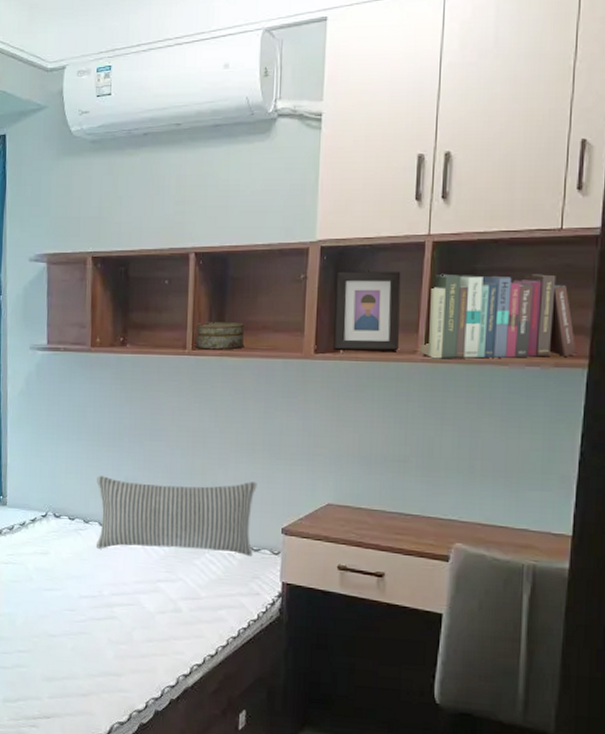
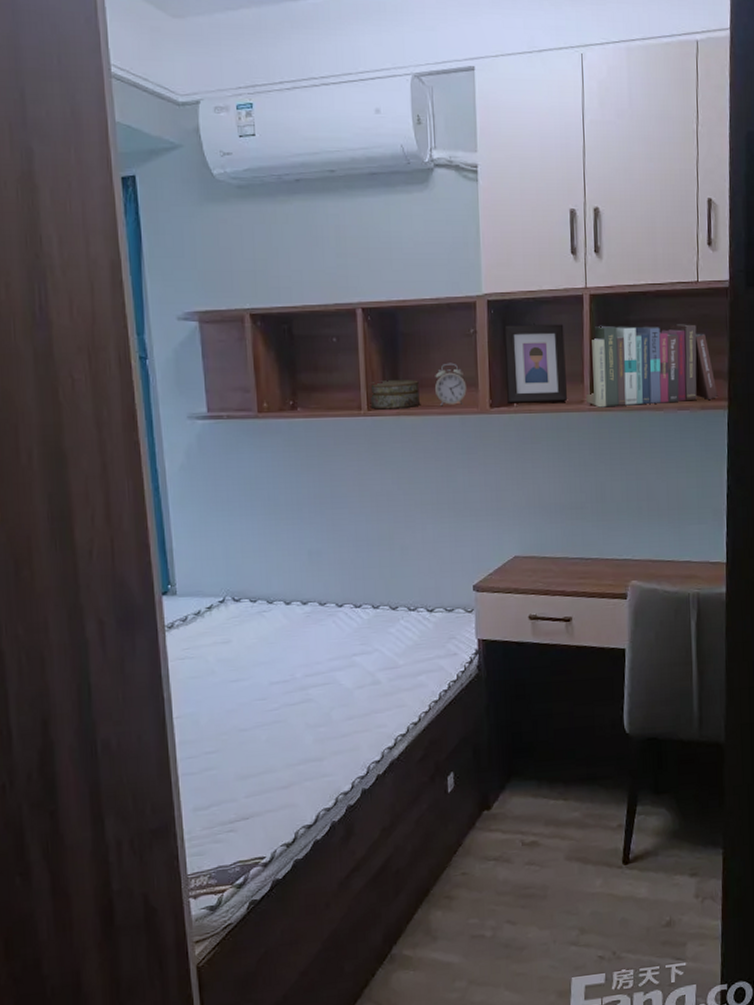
pillow: present [97,476,257,557] -> none [277,542,447,629]
alarm clock: none [259,307,292,350] -> present [434,362,467,407]

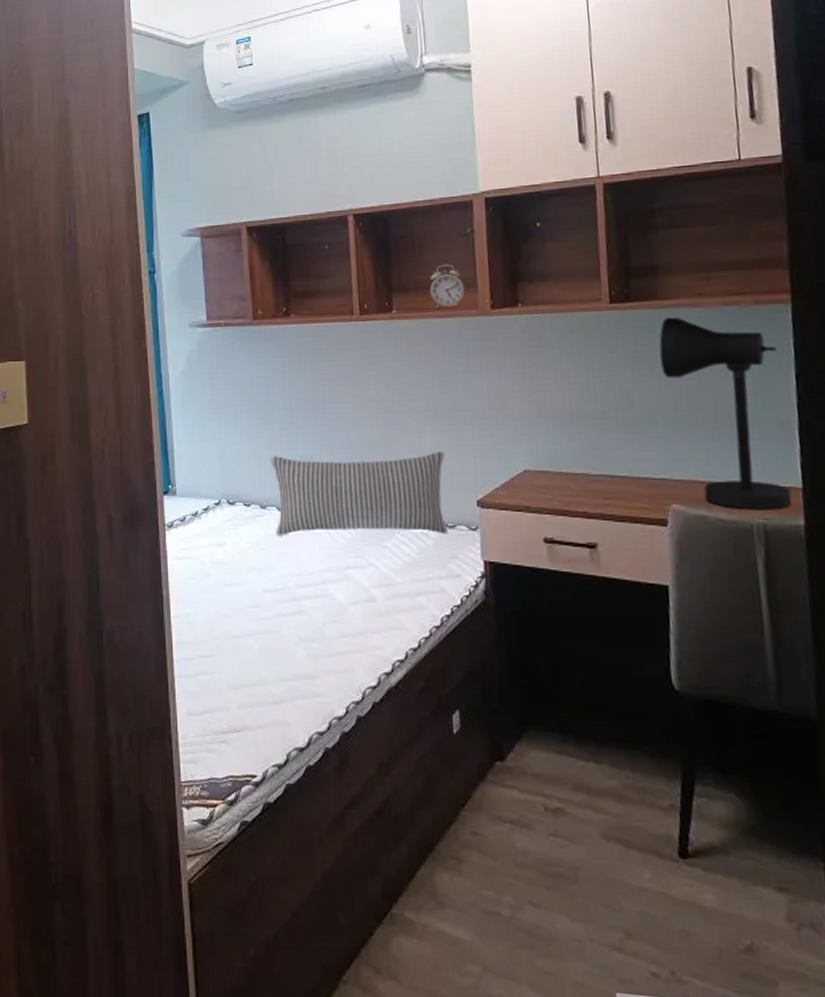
pillow: none [277,542,447,629] -> present [271,451,448,536]
decorative box: present [369,380,421,410] -> none [361,282,415,314]
picture frame: present [503,324,568,405] -> none [503,217,582,305]
books: present [586,324,718,408] -> none [604,207,776,306]
desk lamp: none [628,418,718,583] -> present [659,317,792,511]

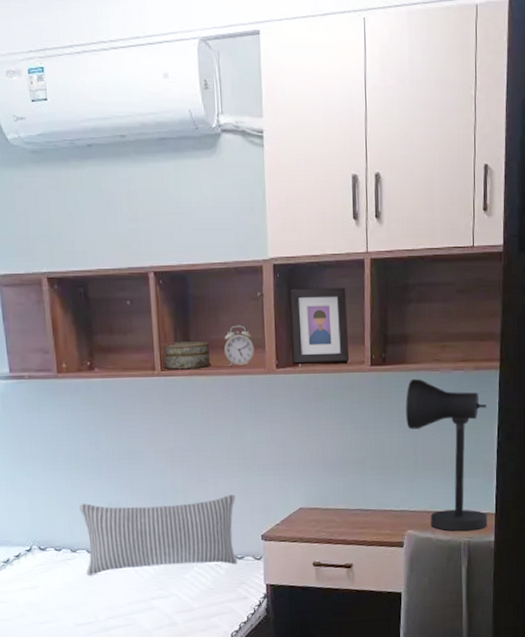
decorative box: none [361,282,415,314] -> present [162,341,211,370]
picture frame: none [503,217,582,305] -> present [288,288,350,365]

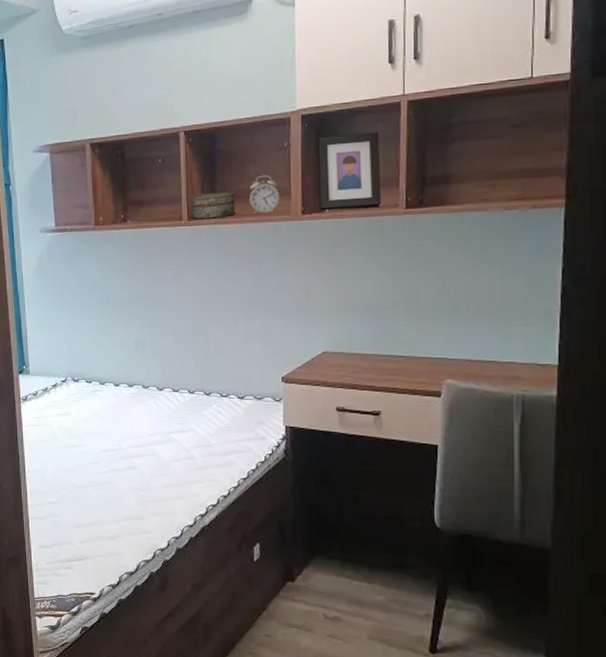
pillow: present [79,494,238,576] -> none [109,337,257,407]
desk lamp: present [406,378,488,532] -> none [446,220,548,384]

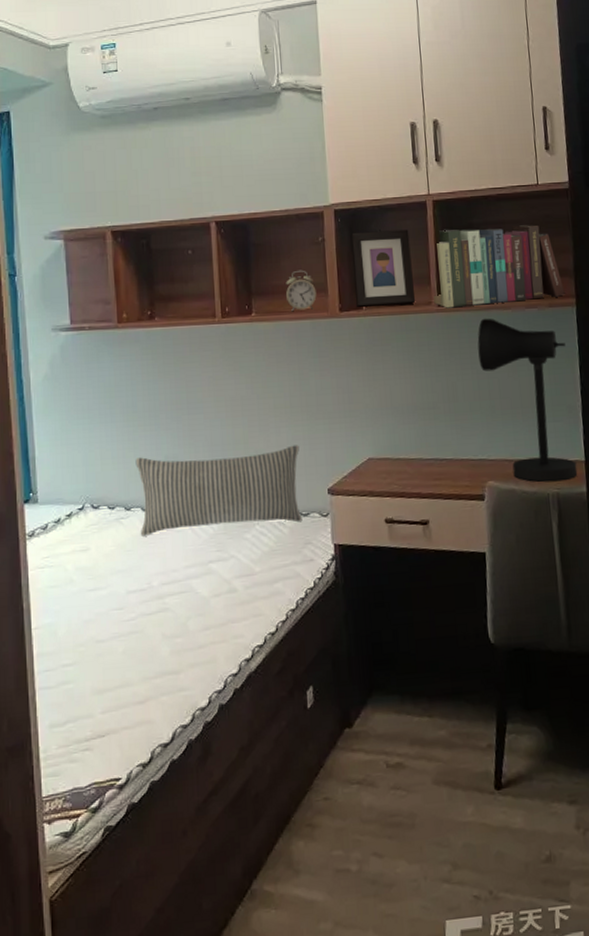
pillow: none [109,337,257,407] -> present [135,445,303,536]
decorative box: present [189,192,236,220] -> none [223,287,273,317]
books: none [401,121,553,211] -> present [434,224,565,308]
desk lamp: none [446,220,548,384] -> present [477,318,578,482]

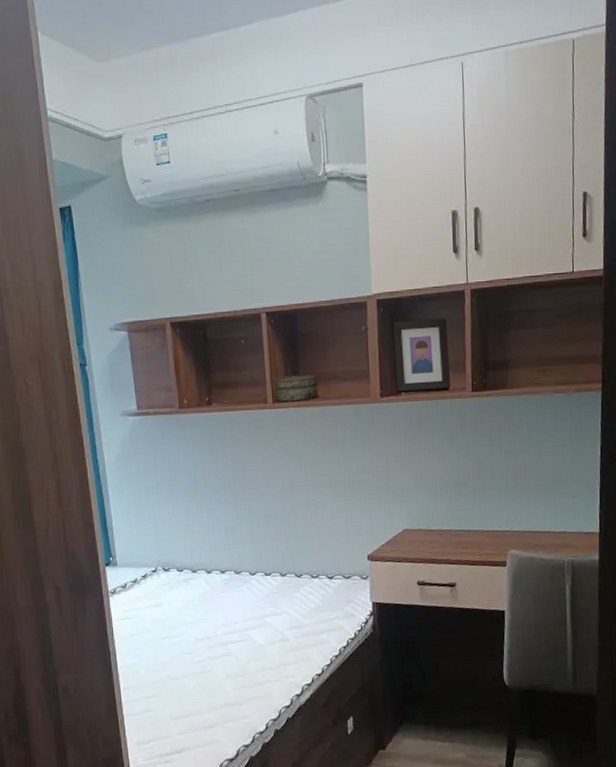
pillow: present [135,445,303,536] -> none [199,517,345,594]
decorative box: none [223,287,273,317] -> present [273,374,319,402]
alarm clock: present [285,270,317,312] -> none [330,358,360,398]
books: present [434,224,565,308] -> none [468,312,592,394]
desk lamp: present [477,318,578,482] -> none [507,402,592,551]

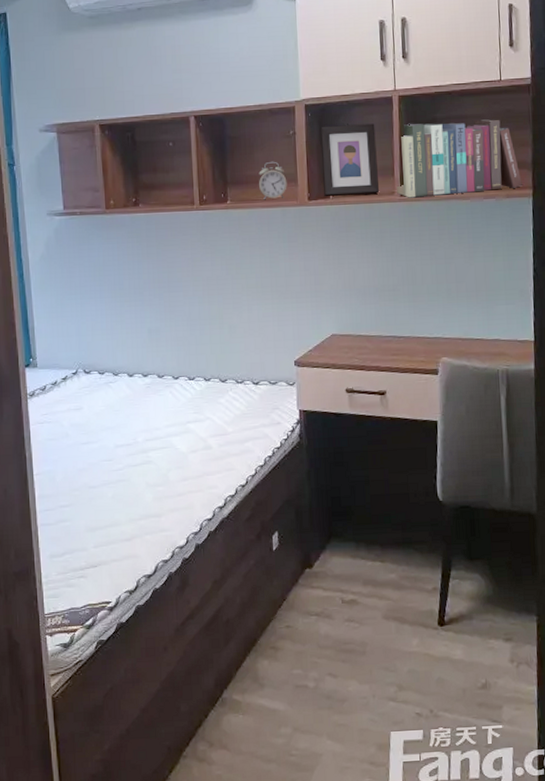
decorative box: present [273,374,319,402] -> none [201,177,247,204]
alarm clock: none [330,358,360,398] -> present [258,161,287,200]
books: none [468,312,592,394] -> present [397,119,522,198]

